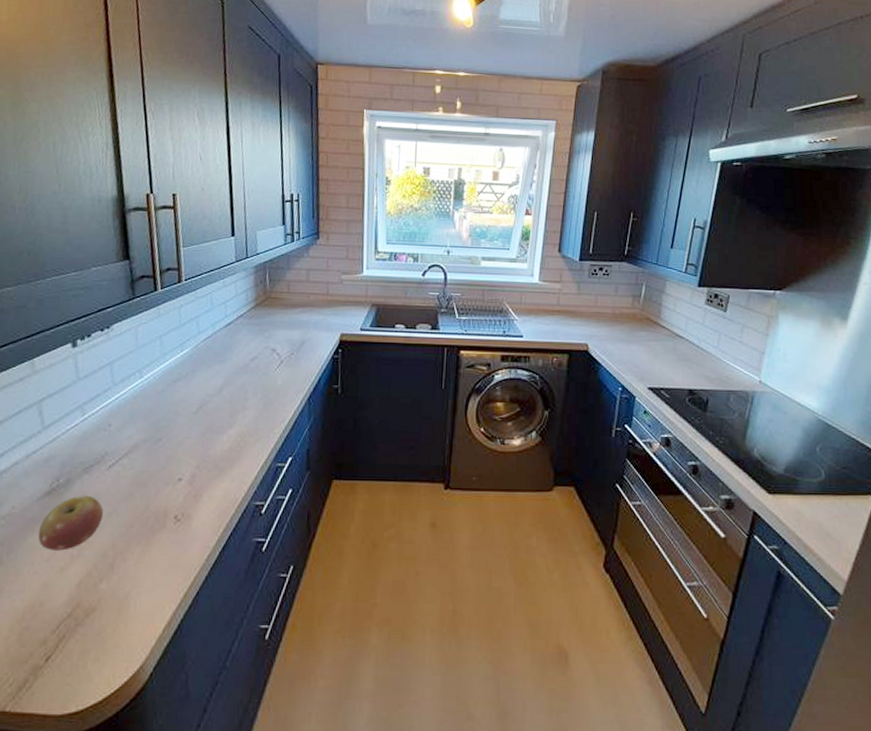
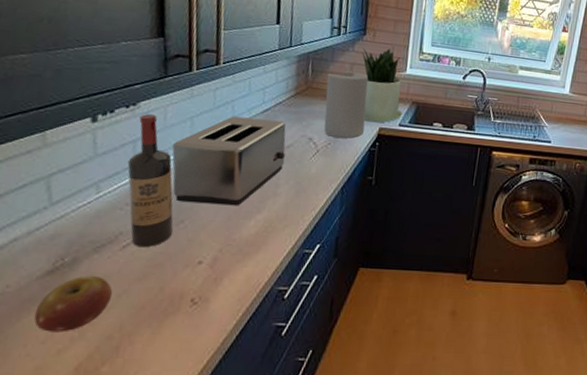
wine bottle: none [106,336,153,467] -> present [127,114,174,248]
toaster: none [145,332,252,422] -> present [171,116,286,206]
paper towel holder: none [284,276,326,348] -> present [324,70,369,139]
planter: none [317,251,364,329] -> present [362,48,403,123]

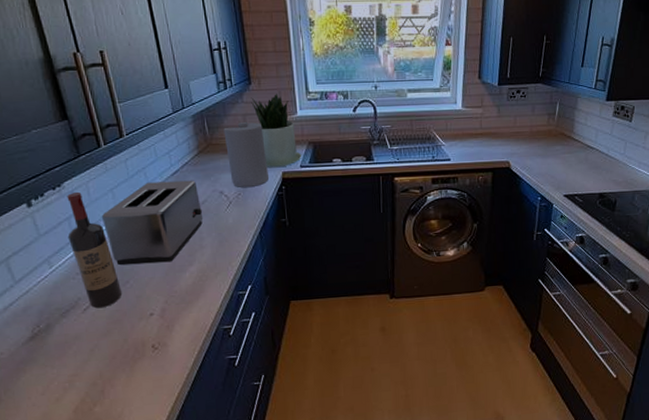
fruit: present [33,275,113,333] -> none [29,336,87,386]

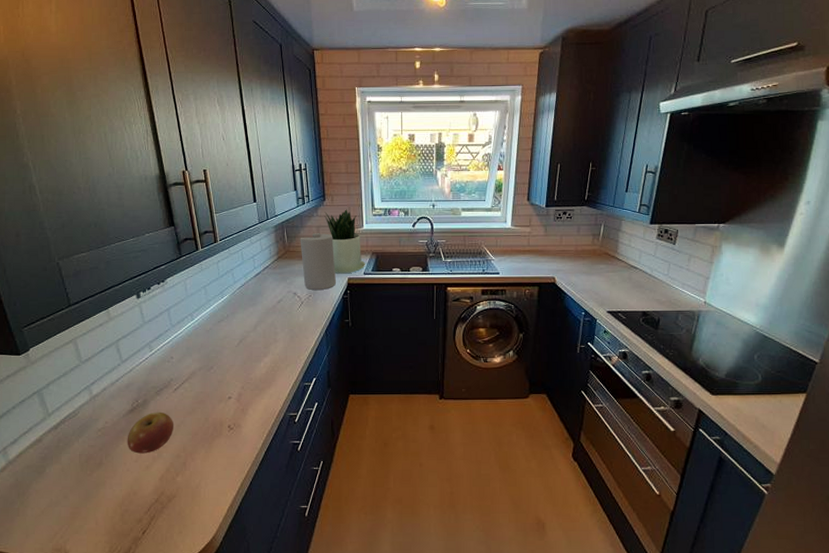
fruit: none [29,336,87,386] -> present [127,412,174,454]
wine bottle: present [67,192,123,309] -> none [166,288,207,389]
toaster: present [101,180,203,266] -> none [194,281,279,353]

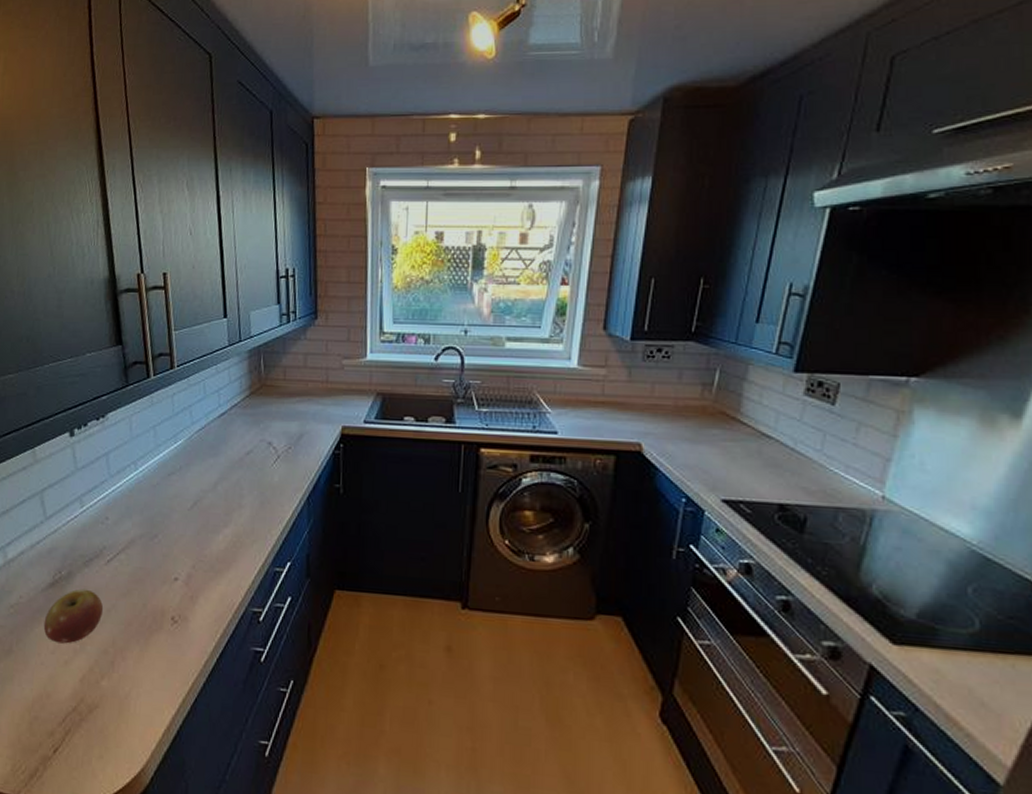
paper towel holder: present [300,232,336,291] -> none [280,361,326,442]
planter: present [324,209,366,274] -> none [315,332,367,421]

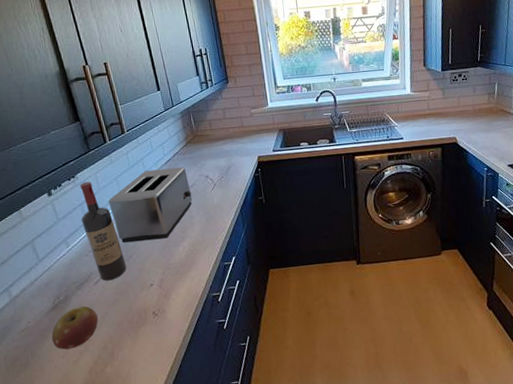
wine bottle: none [103,426,149,563] -> present [80,182,127,281]
toaster: none [139,423,247,520] -> present [108,167,193,243]

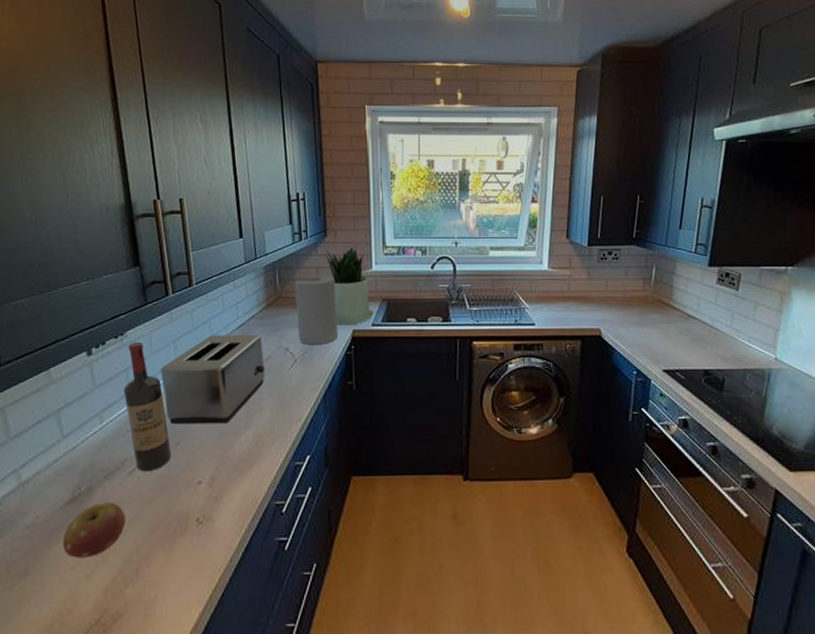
paper towel holder: none [207,114,246,172] -> present [294,274,338,346]
planter: none [229,90,274,154] -> present [325,247,375,325]

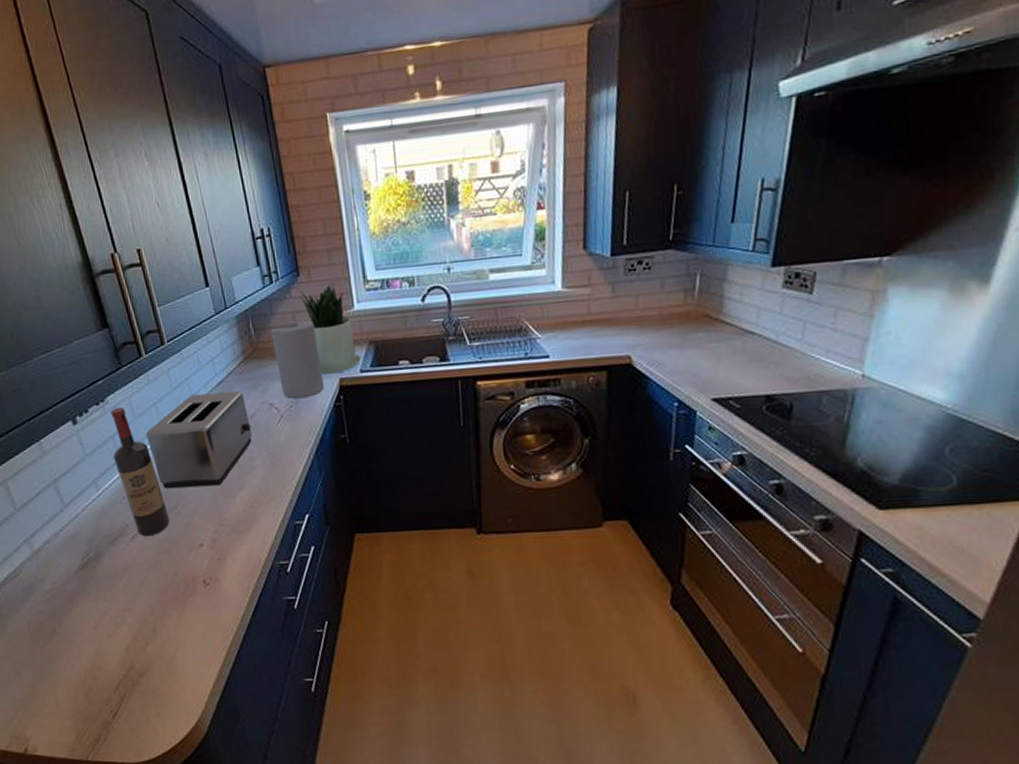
fruit: present [62,502,127,558] -> none [81,566,137,620]

